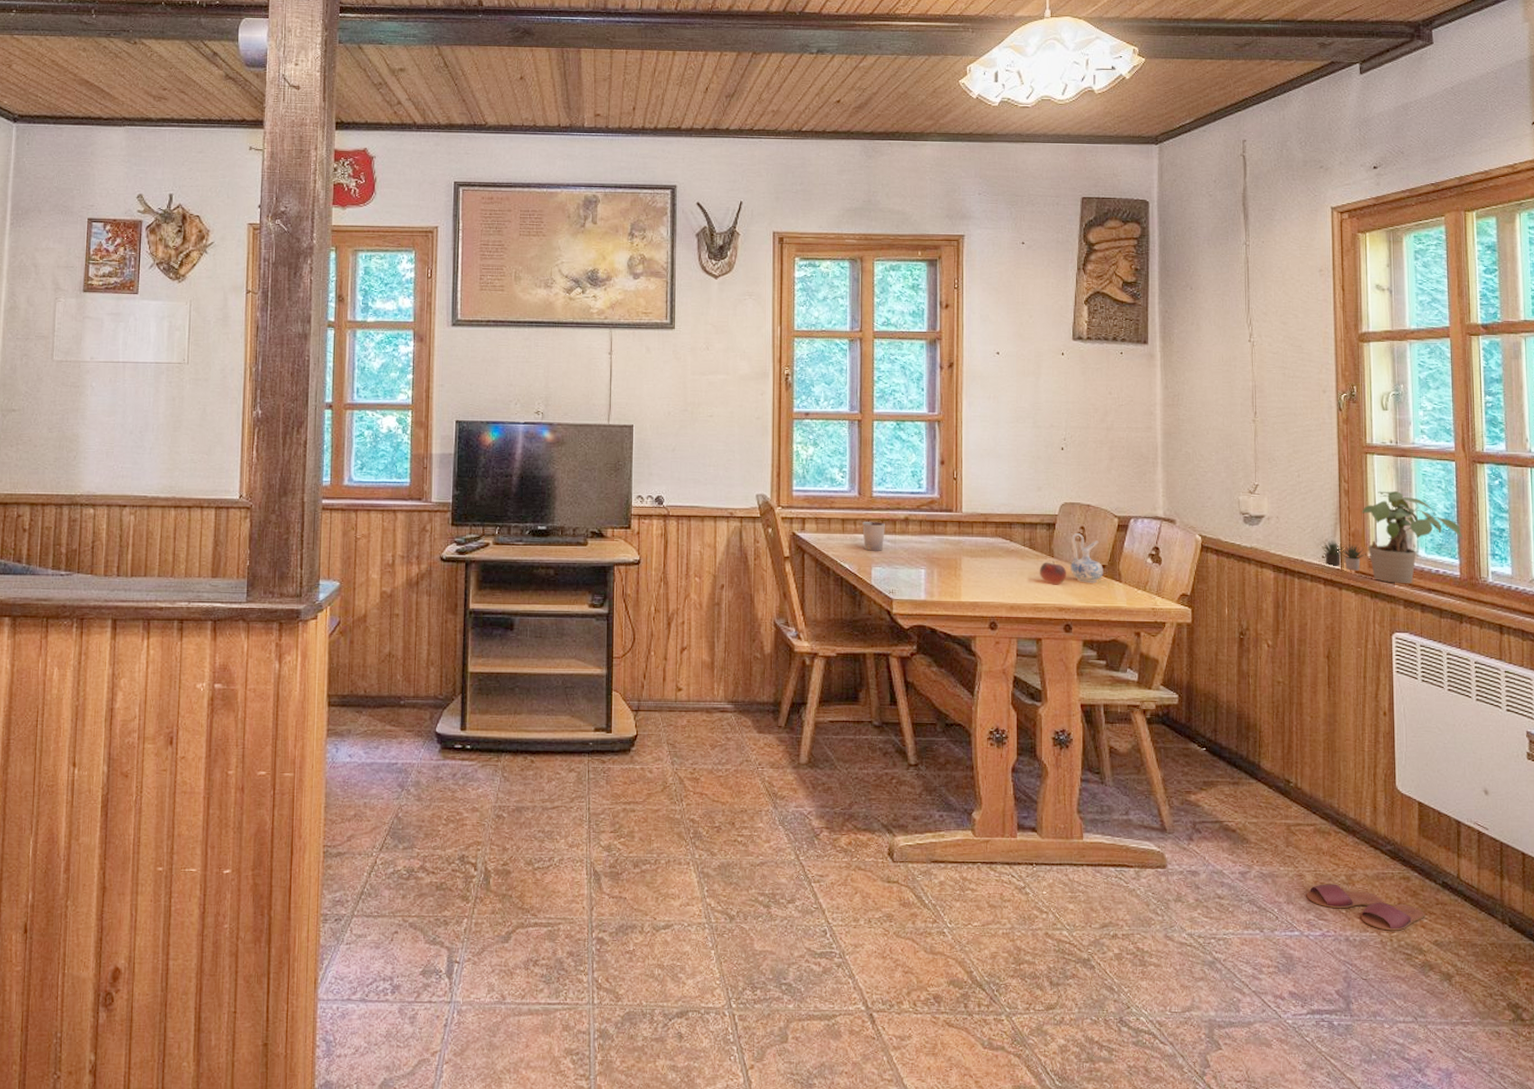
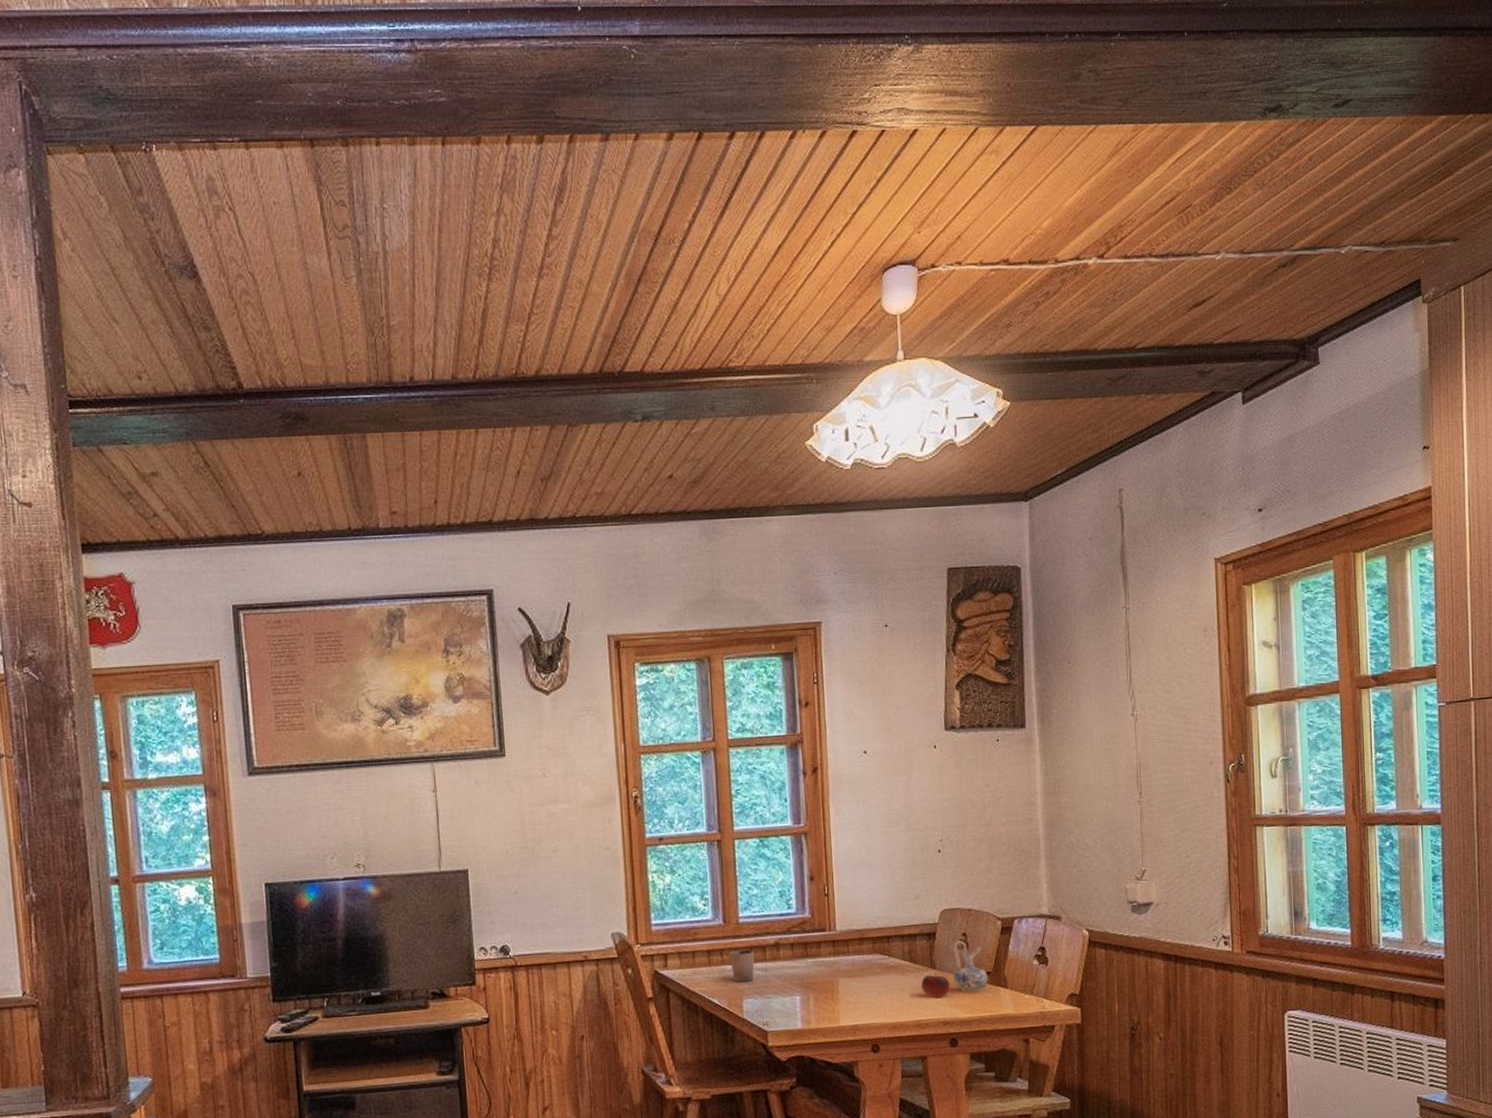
succulent plant: present [1320,541,1367,571] -> none [1210,922,1258,952]
potted plant: present [1362,491,1465,584] -> none [1252,863,1356,960]

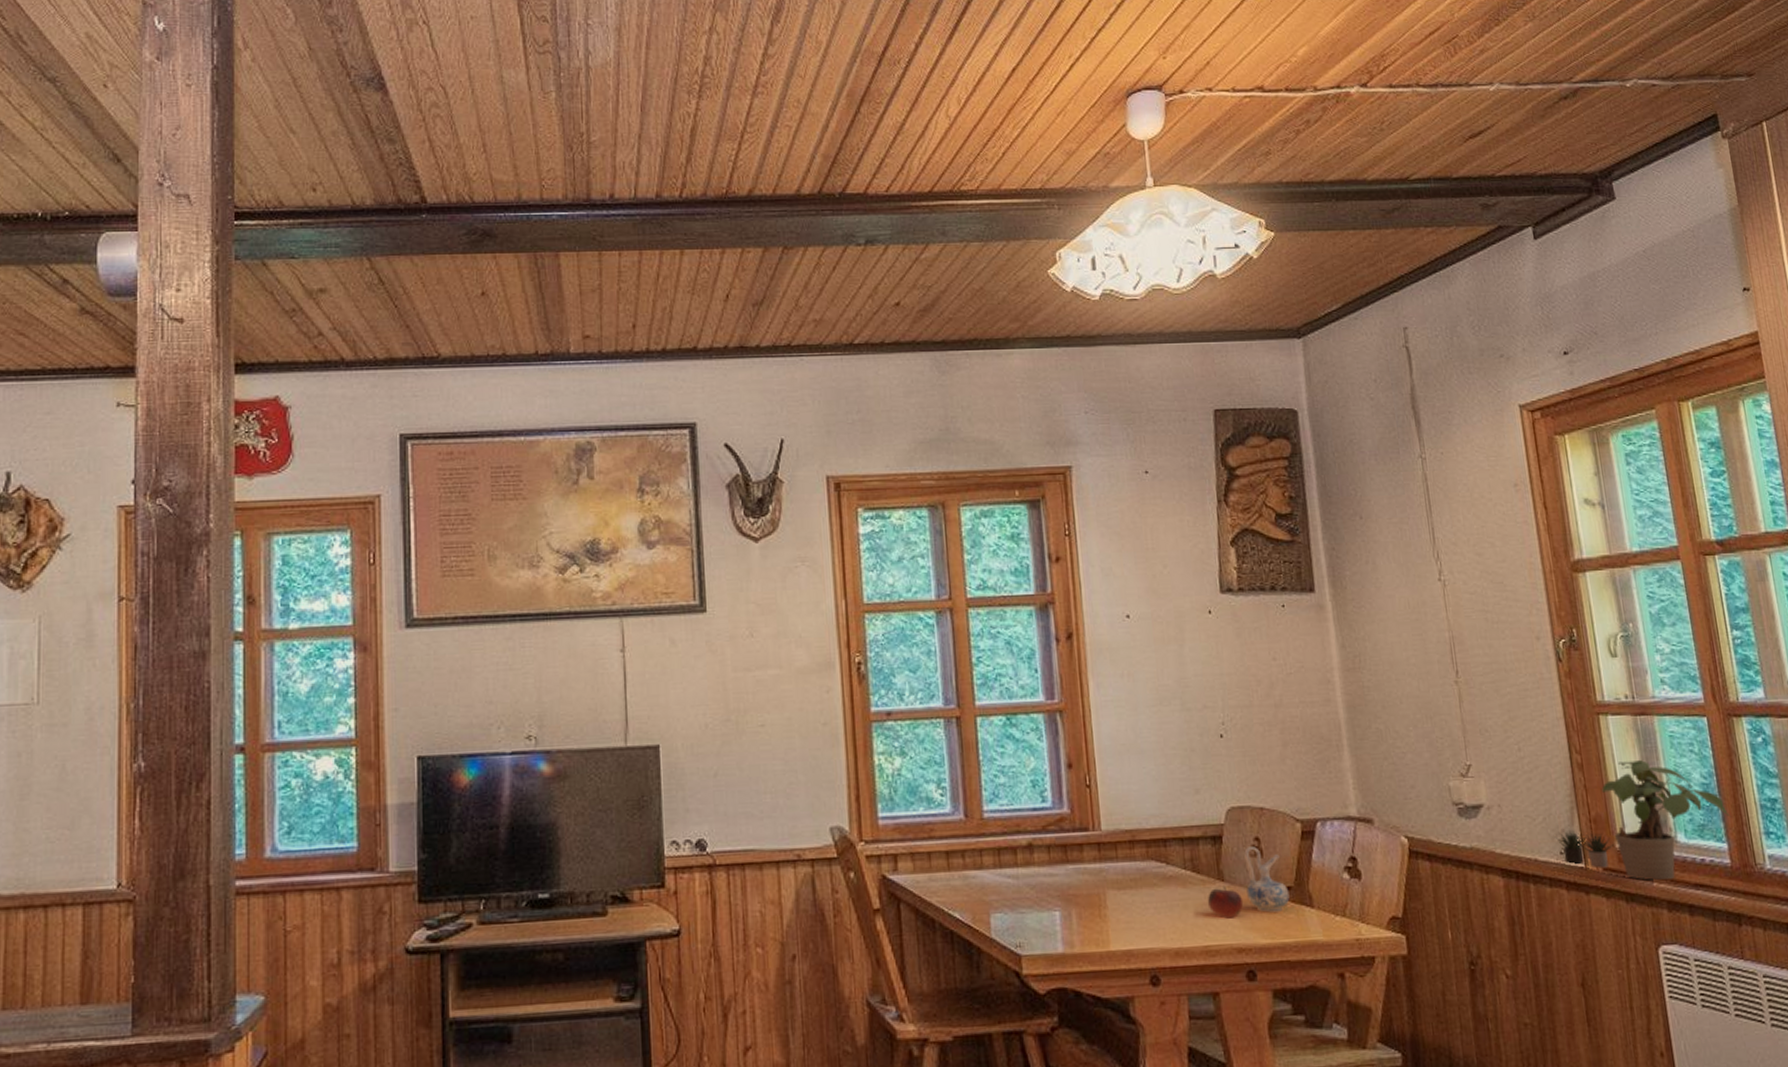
cup: present [729,950,755,983] -> none [973,852,1004,892]
succulent plant: none [1210,922,1258,952] -> present [1556,831,1615,869]
potted plant: none [1252,863,1356,960] -> present [1602,760,1731,881]

